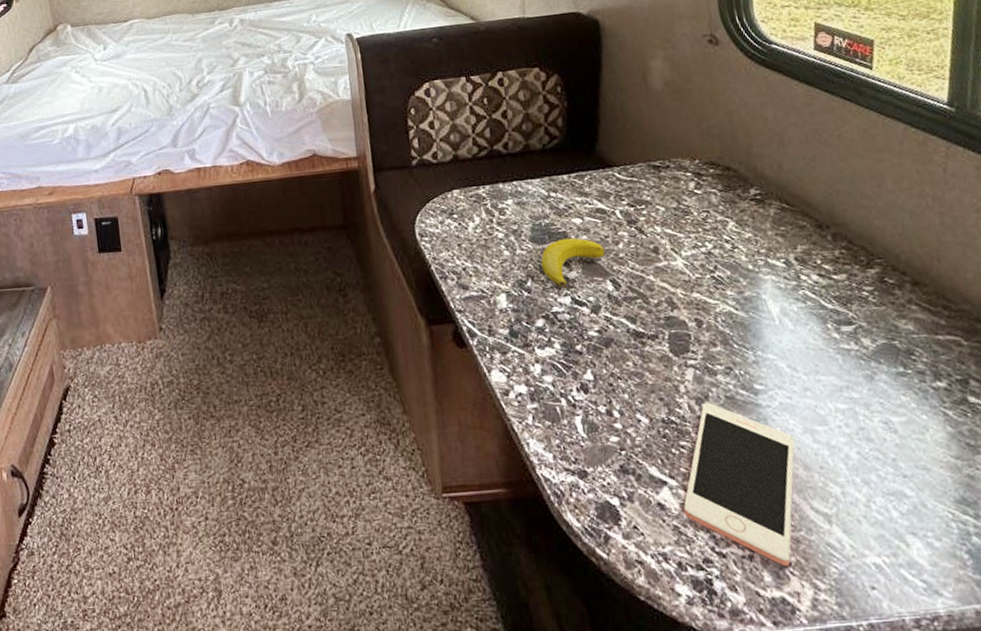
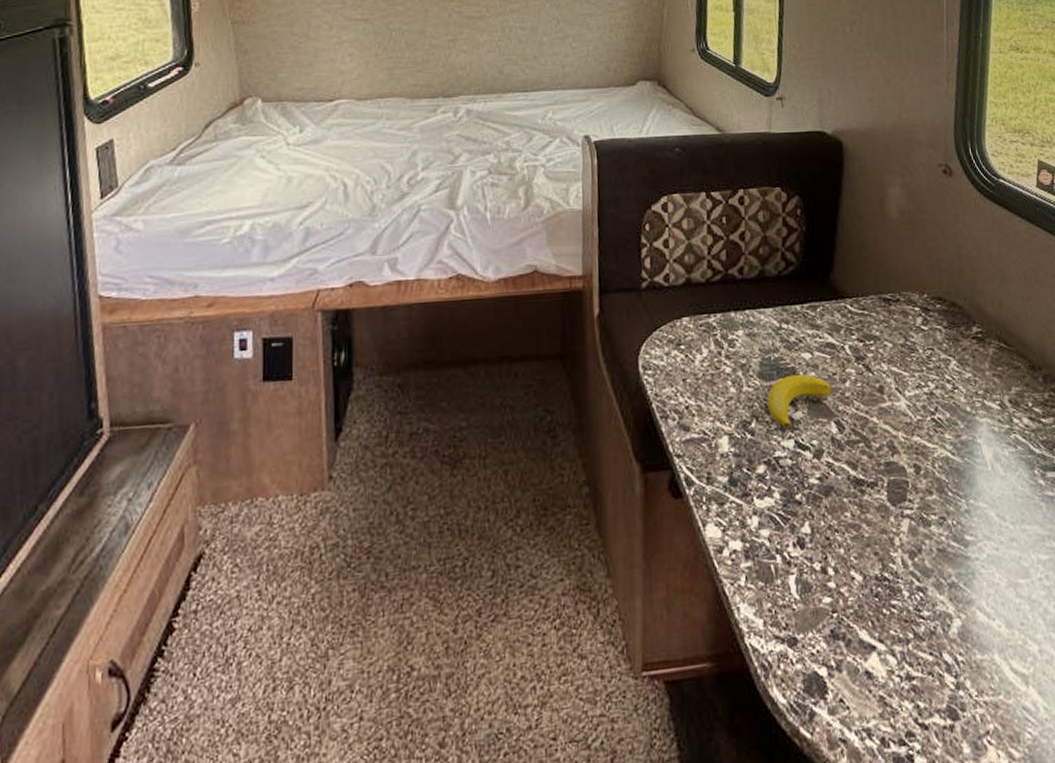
cell phone: present [683,402,795,567] -> none [890,555,999,736]

